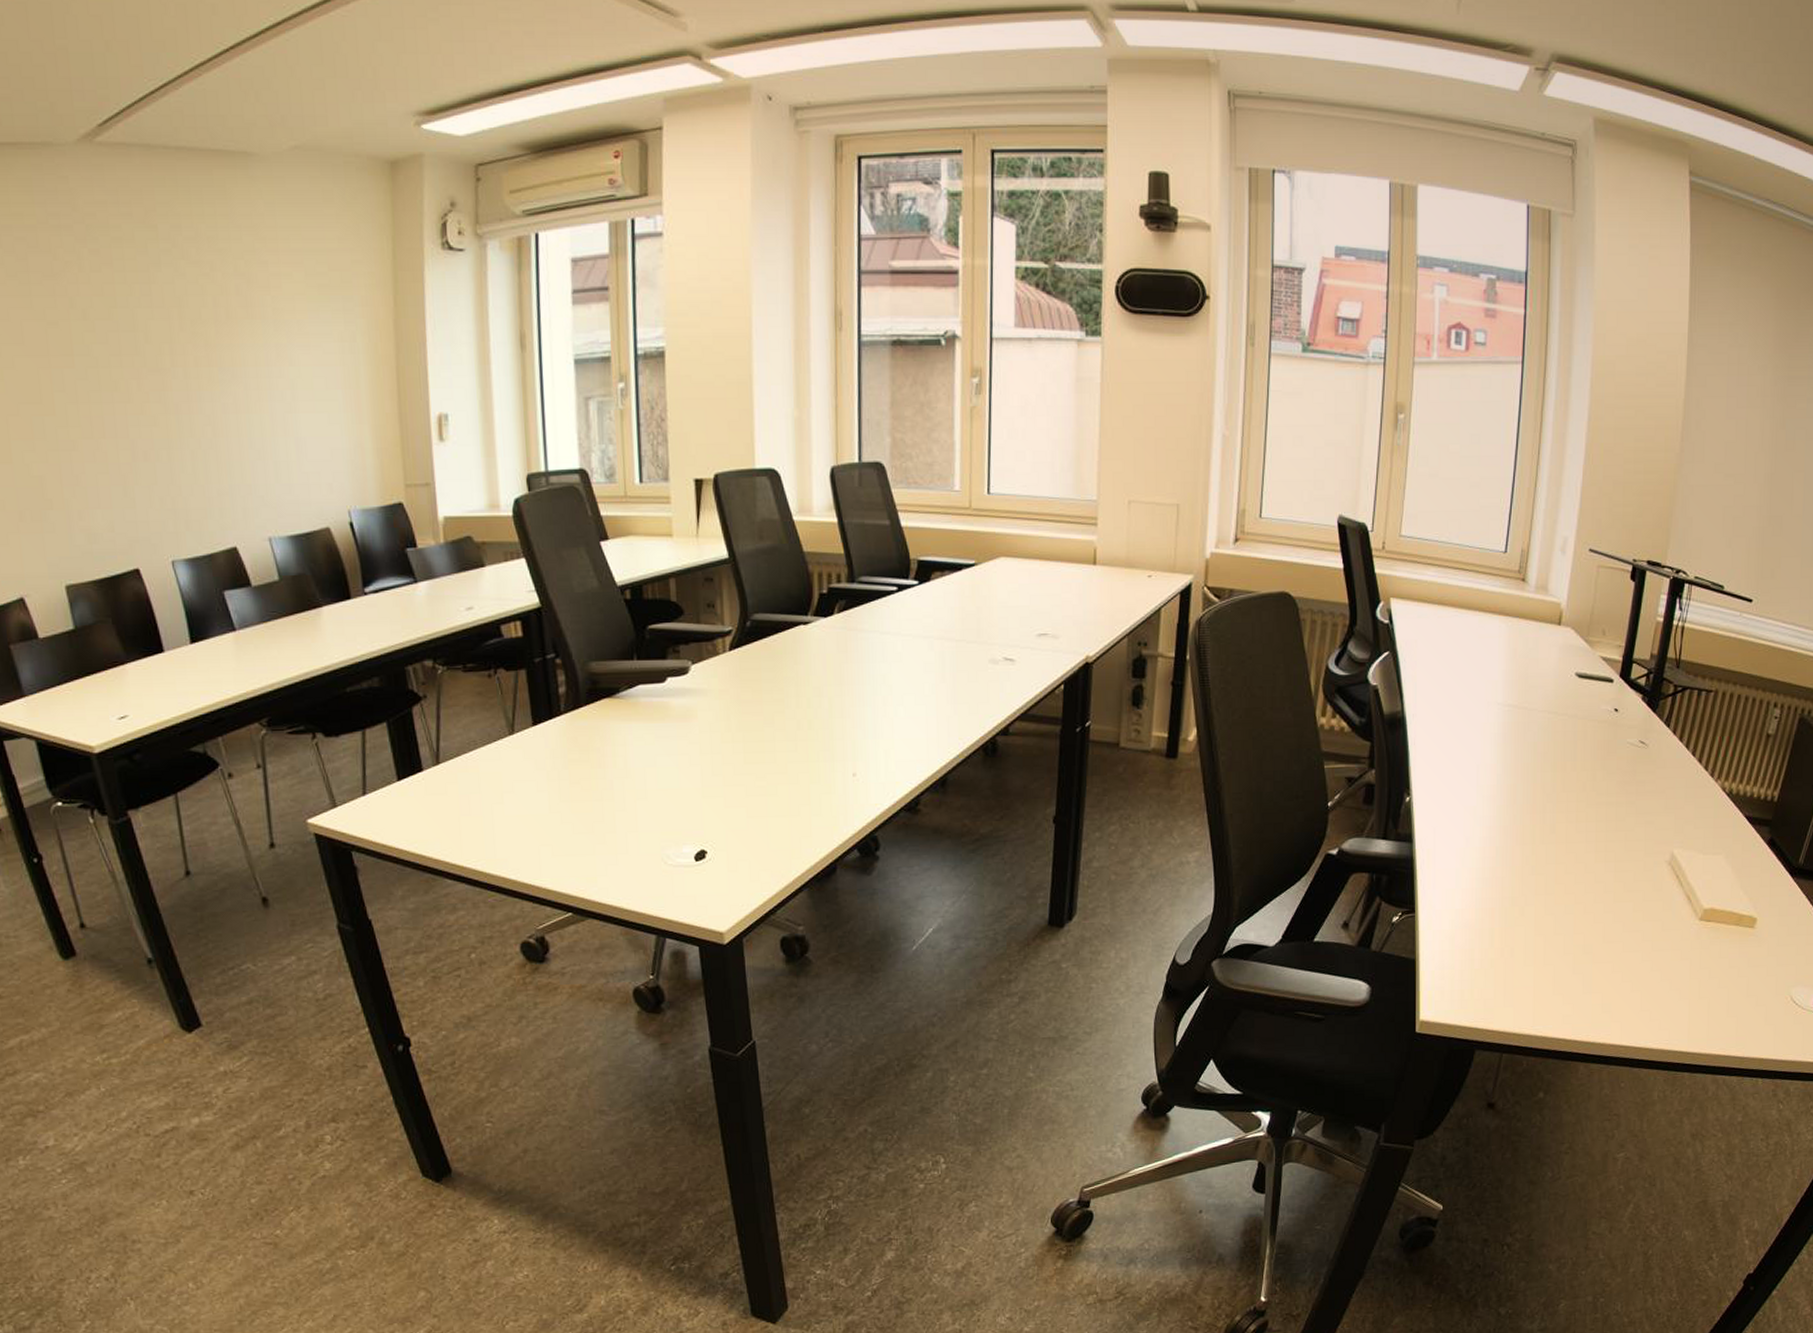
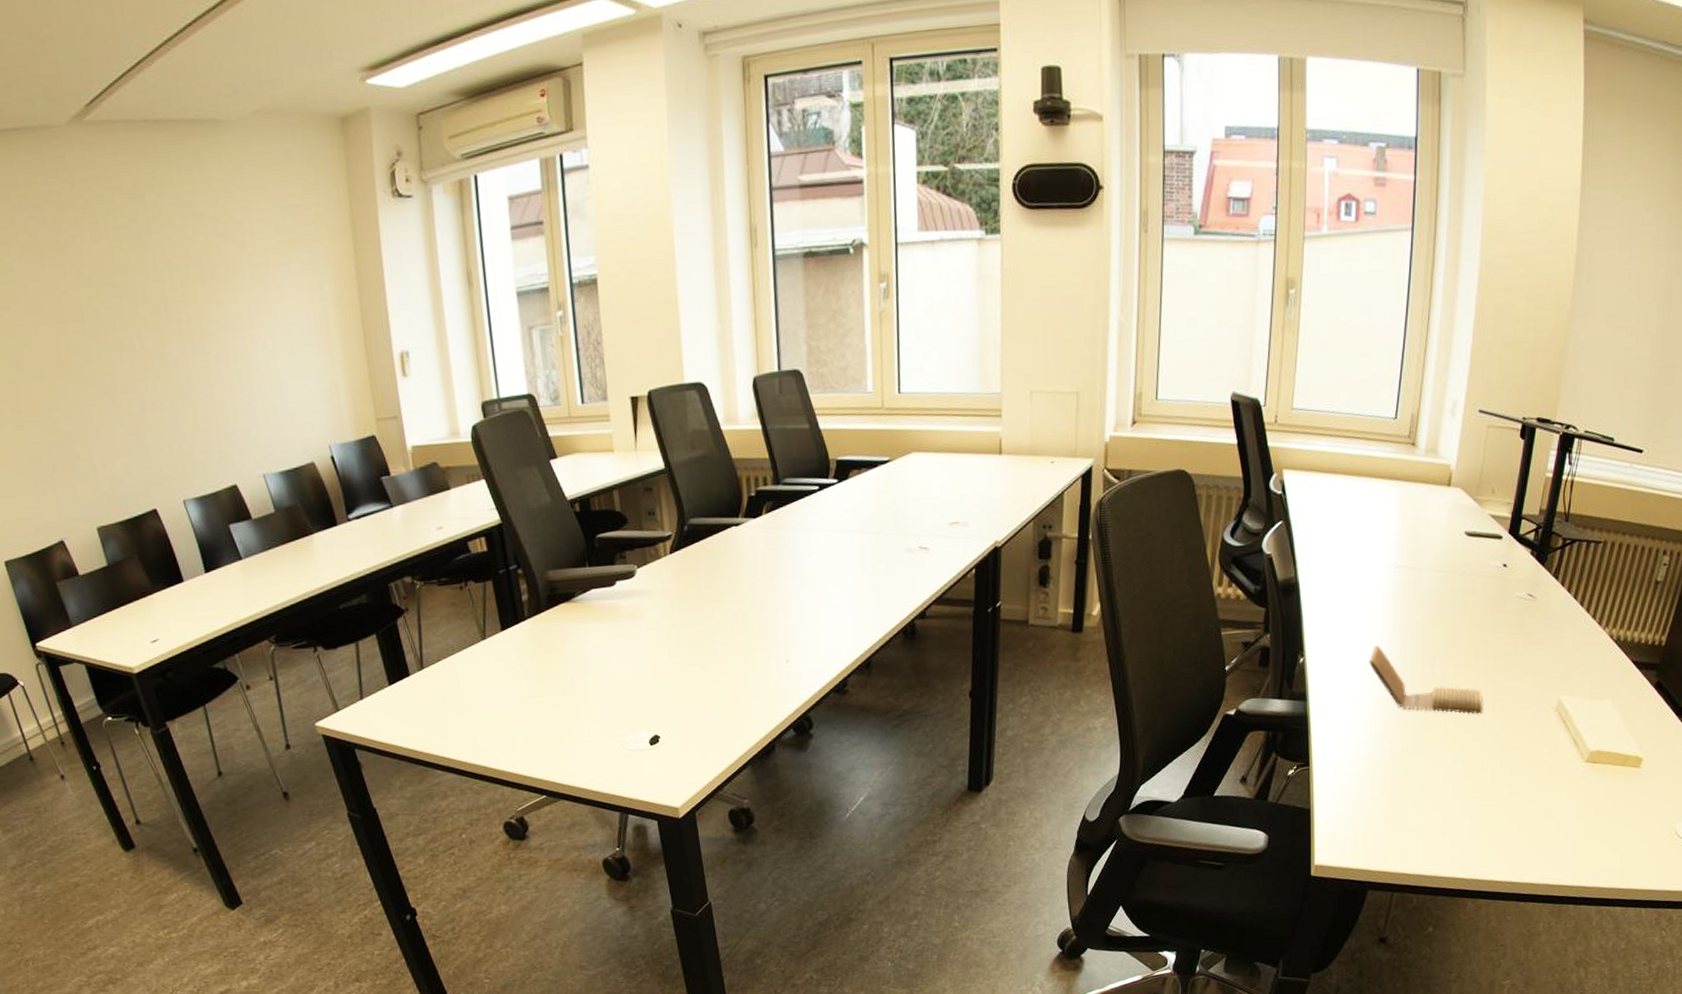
notepad: none [1477,787,1595,865] -> present [1369,645,1483,715]

